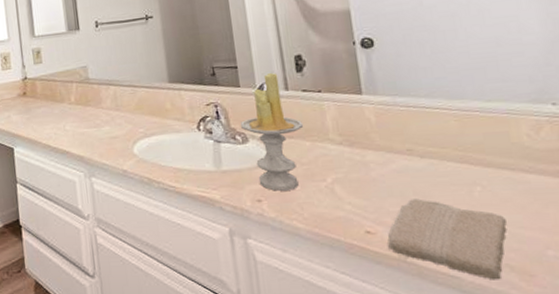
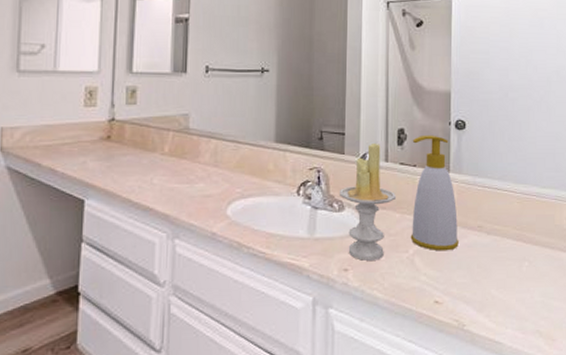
soap bottle: none [312,57,386,179] -> present [410,135,459,251]
washcloth: present [387,199,508,280] -> none [451,271,542,345]

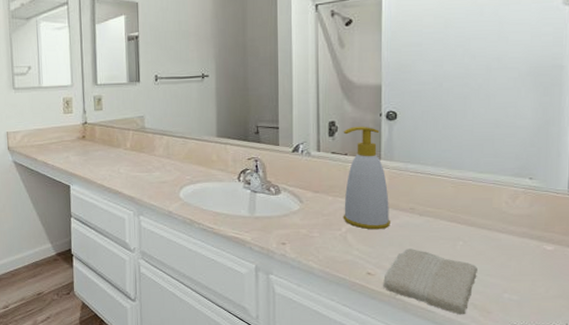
candle: present [340,144,397,261] -> none [276,136,329,236]
washcloth: none [451,271,542,345] -> present [383,249,477,315]

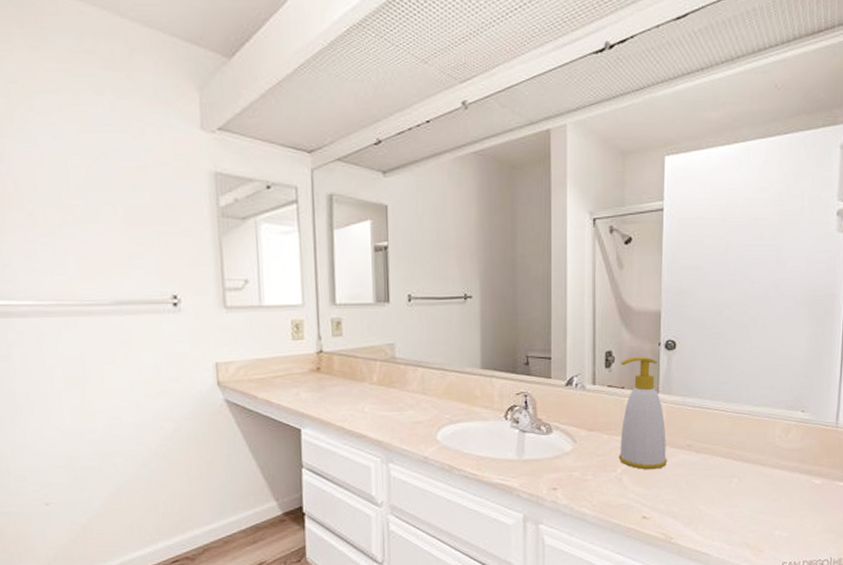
washcloth: present [383,249,477,315] -> none [659,488,751,556]

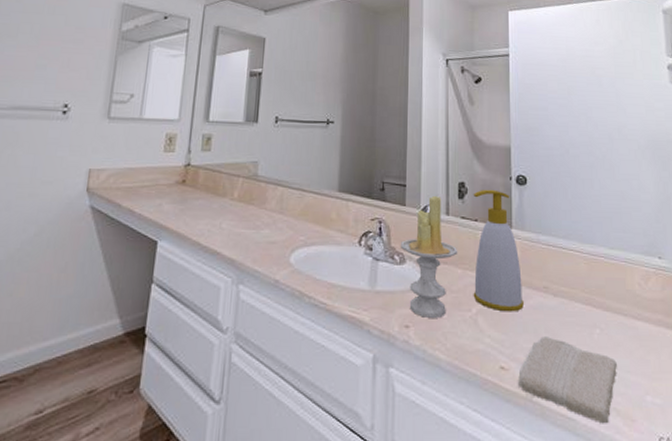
candle: none [547,367,605,480] -> present [401,196,458,318]
washcloth: none [659,488,751,556] -> present [518,336,617,424]

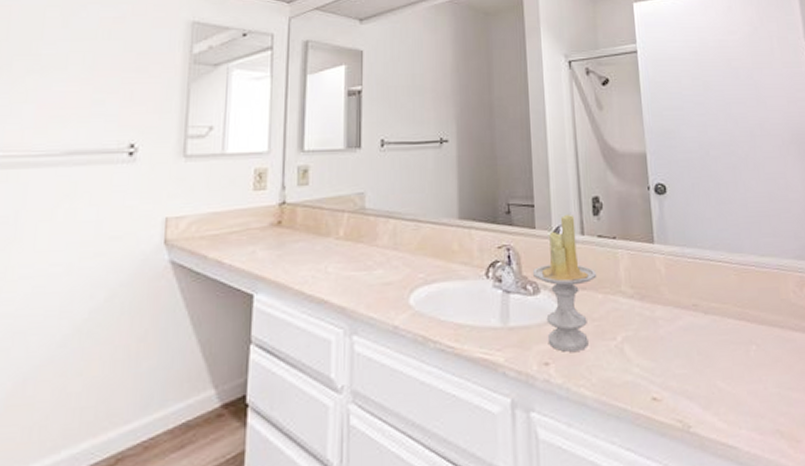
soap bottle: present [473,189,524,312] -> none [608,202,673,337]
washcloth: present [518,336,617,424] -> none [672,359,778,449]

